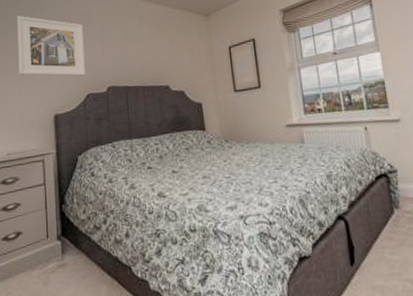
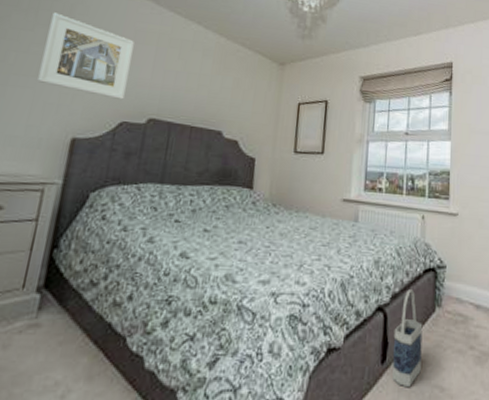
bag: none [357,196,390,284] -> present [392,289,423,388]

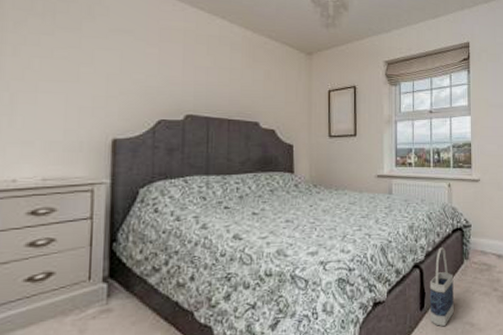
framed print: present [37,12,134,100] -> none [67,14,160,98]

